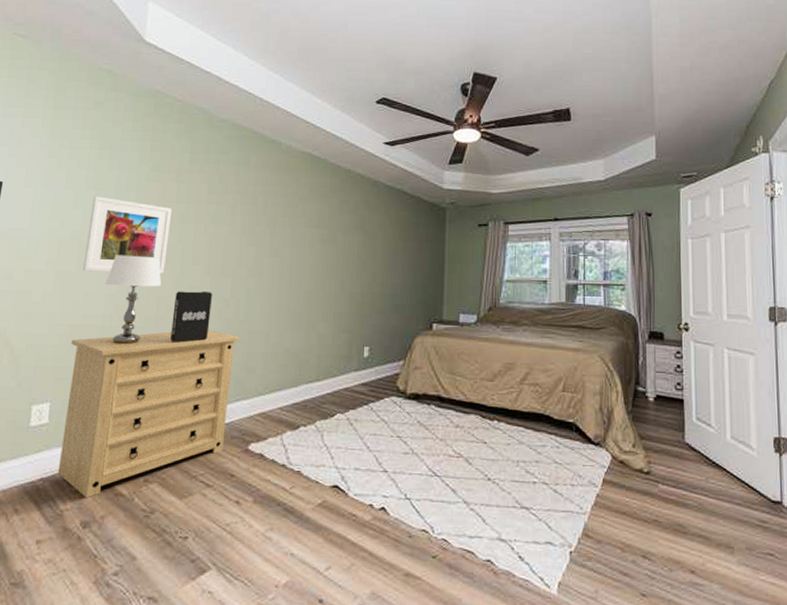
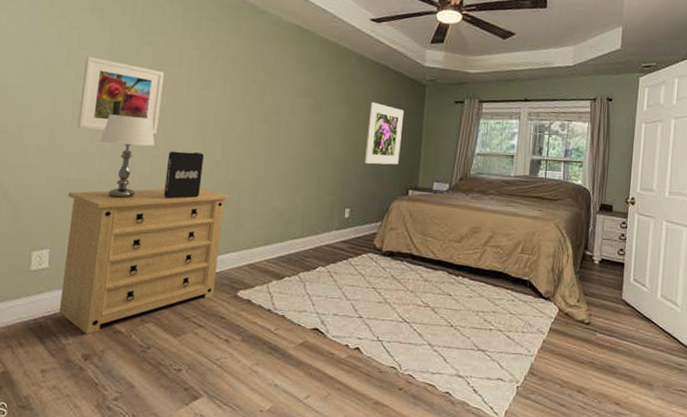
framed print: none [383,229,424,297] -> present [365,101,405,165]

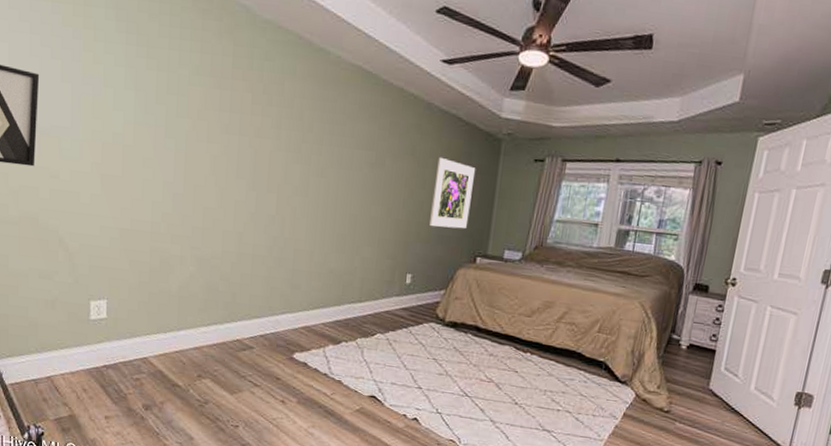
dresser: present [59,188,230,335] -> none [119,242,286,386]
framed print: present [77,56,165,135] -> none [128,98,216,186]
table lamp: present [99,114,155,199] -> none [151,162,207,252]
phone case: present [164,151,204,199] -> none [218,204,258,255]

